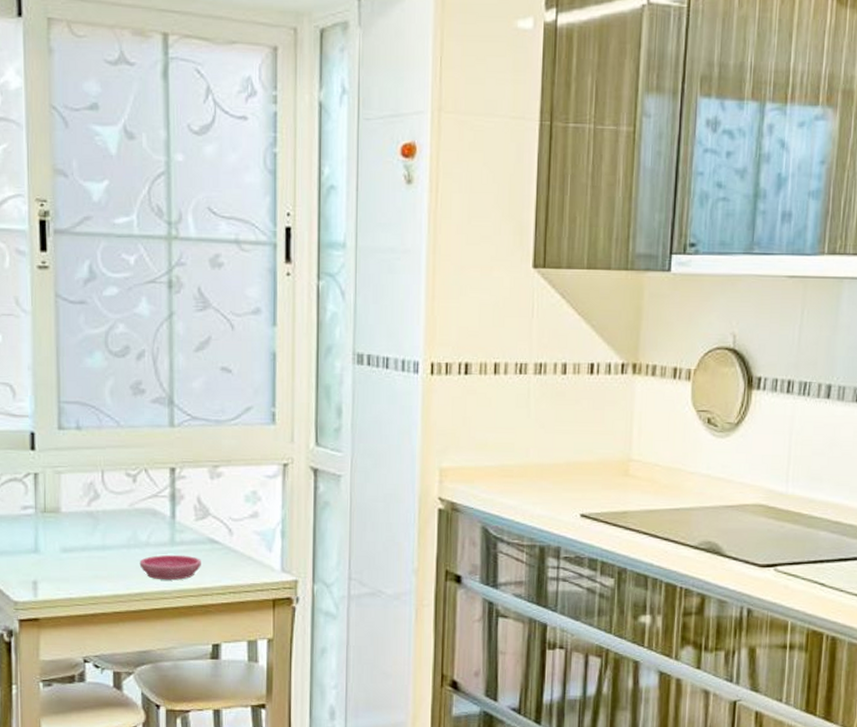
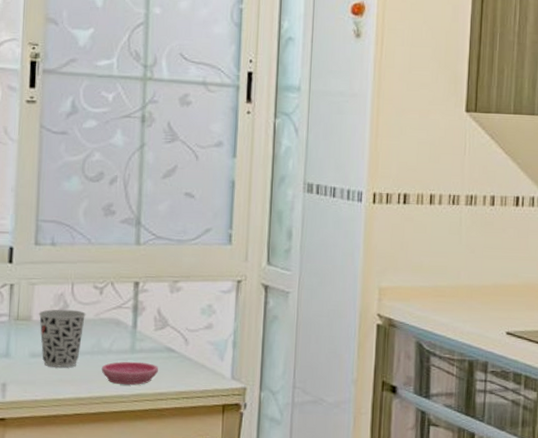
cup: none [67,499,120,563] -> present [38,309,86,368]

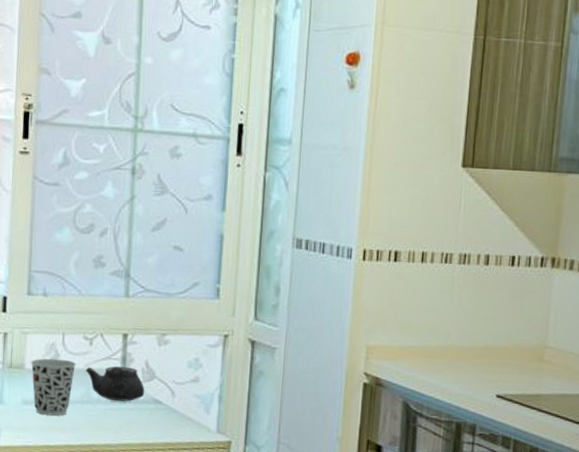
teapot: none [96,314,158,351] -> present [86,366,145,402]
saucer: present [101,361,158,385] -> none [90,411,145,435]

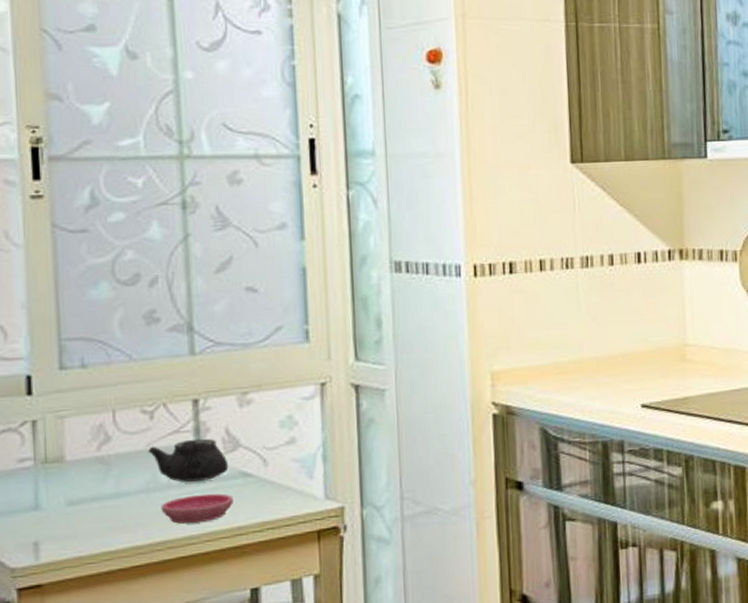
cup: present [30,358,77,416] -> none [72,441,135,515]
saucer: none [90,411,145,435] -> present [161,493,233,524]

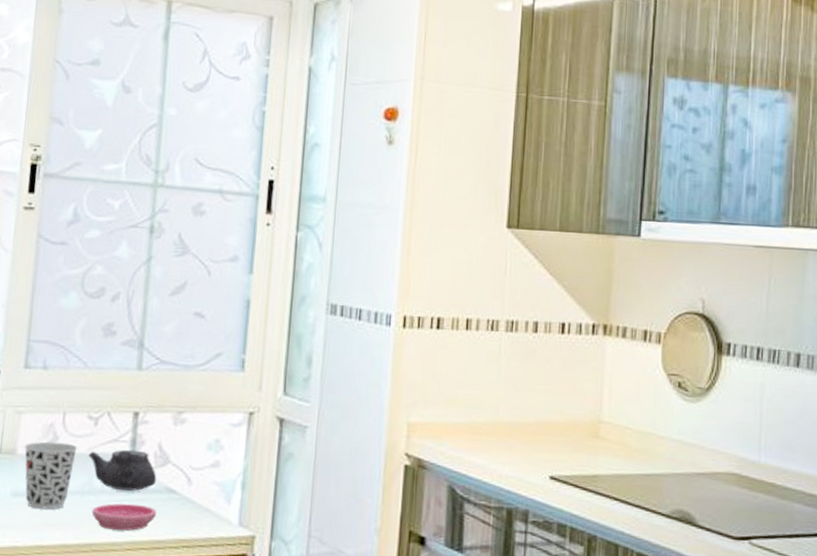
cup: none [72,441,135,515] -> present [24,441,78,510]

